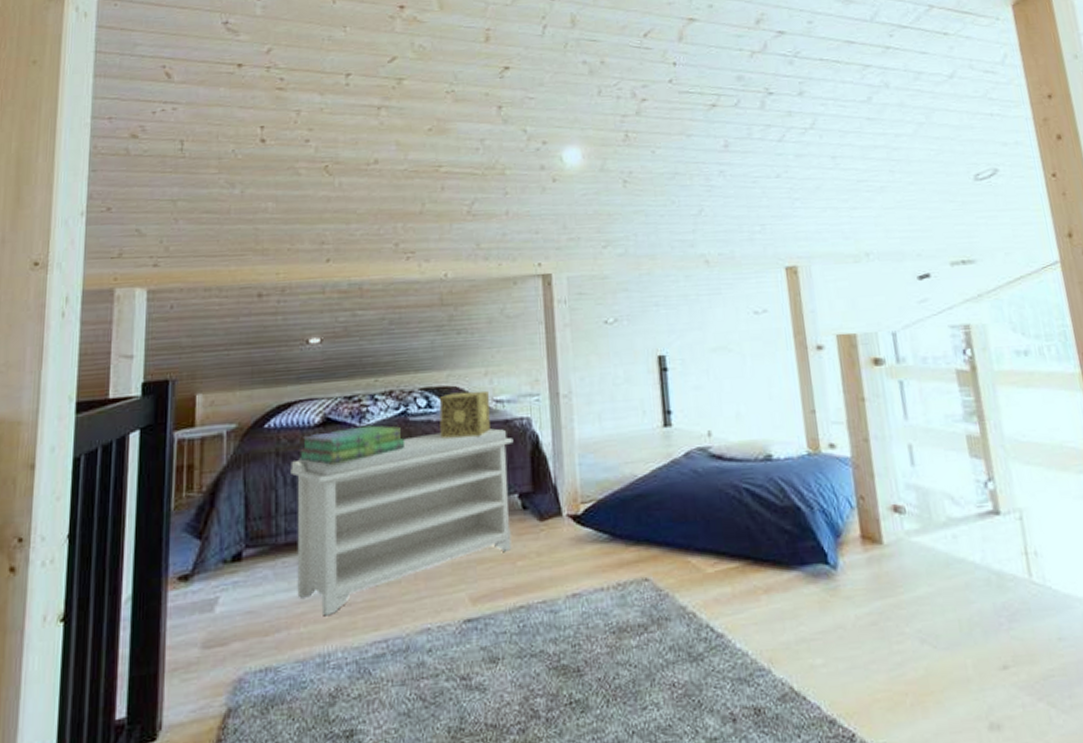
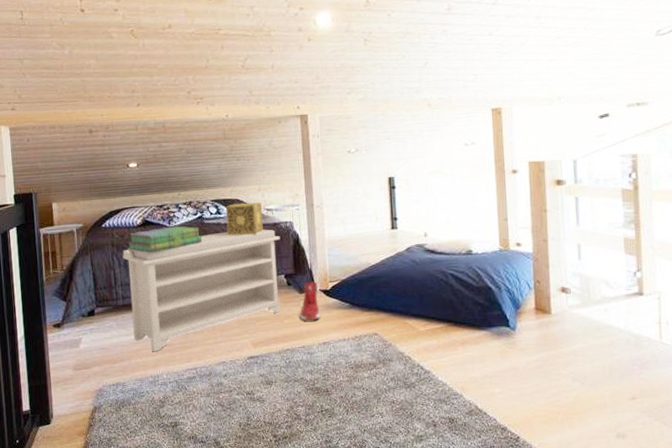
sneaker: none [538,502,568,561] -> present [299,281,320,320]

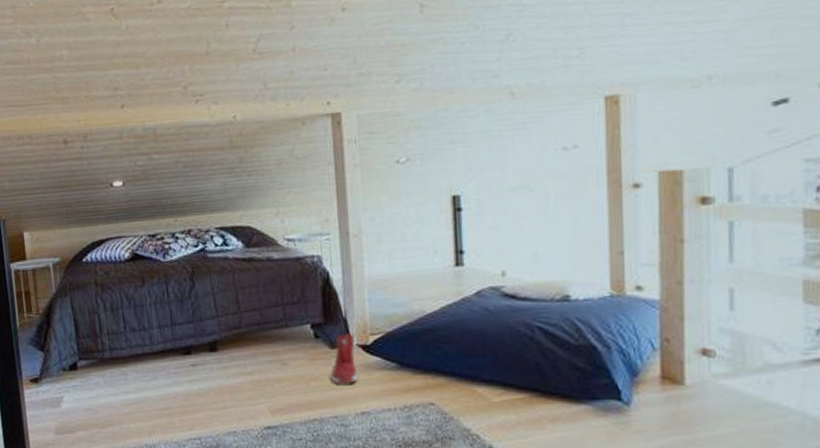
bench: present [122,229,280,352] -> none [108,265,305,417]
stack of books: present [127,226,202,253] -> none [113,260,205,294]
decorative box: present [225,202,263,236] -> none [234,230,283,274]

